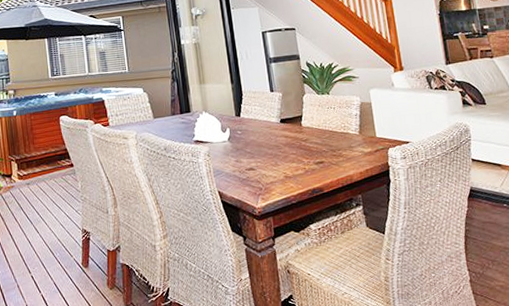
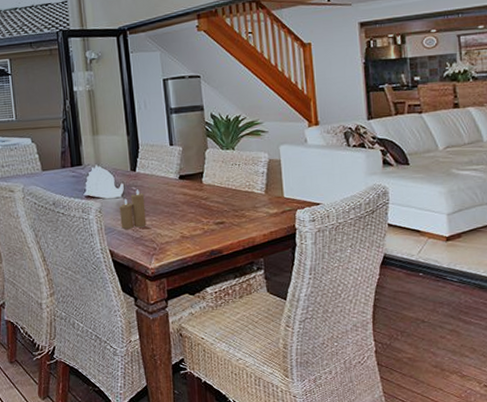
candle: none [226,133,252,171] -> present [119,189,147,229]

